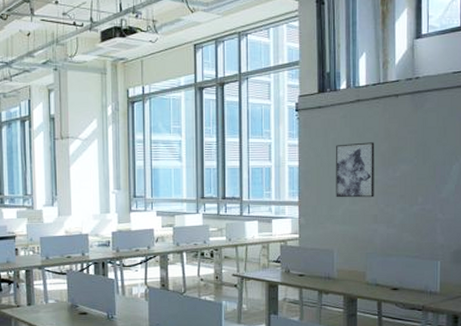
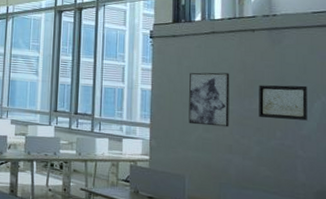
wall art: none [402,149,447,184] -> present [259,85,307,121]

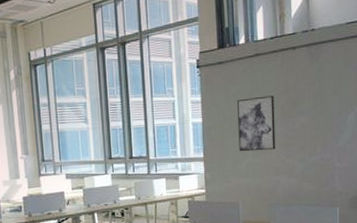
wall art: present [259,85,307,121] -> none [301,99,343,135]

